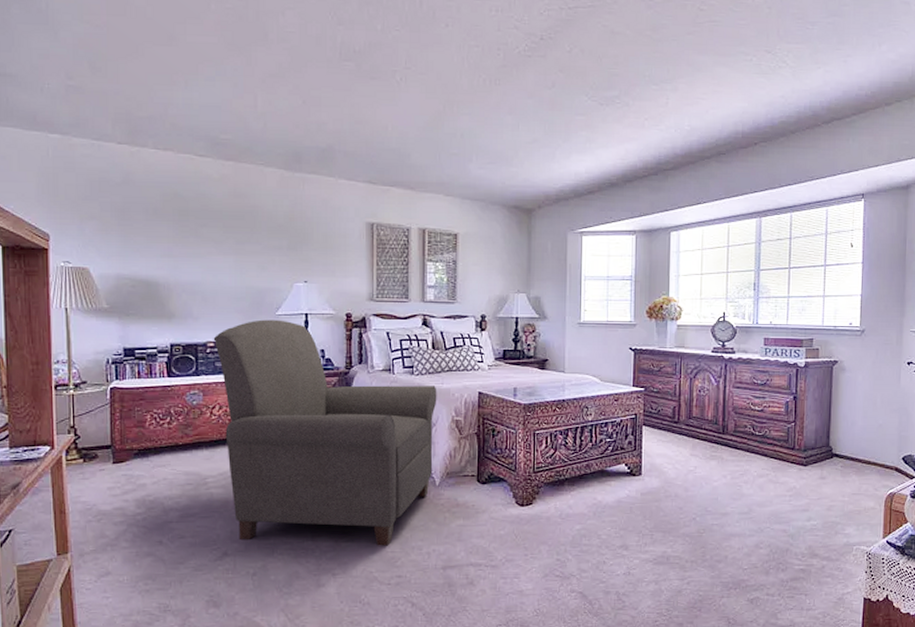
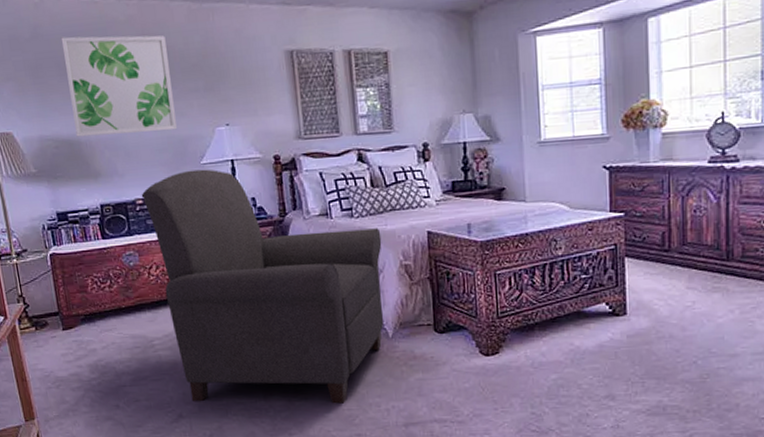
wall art: none [152,186,258,282] -> present [61,35,178,137]

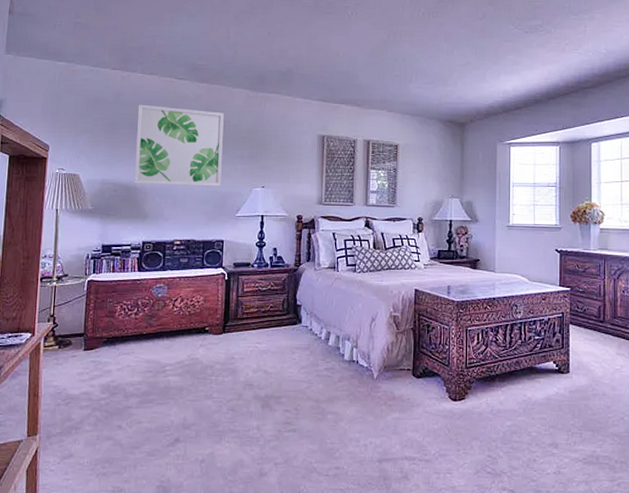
chair: present [141,169,383,404] -> none [180,220,377,437]

